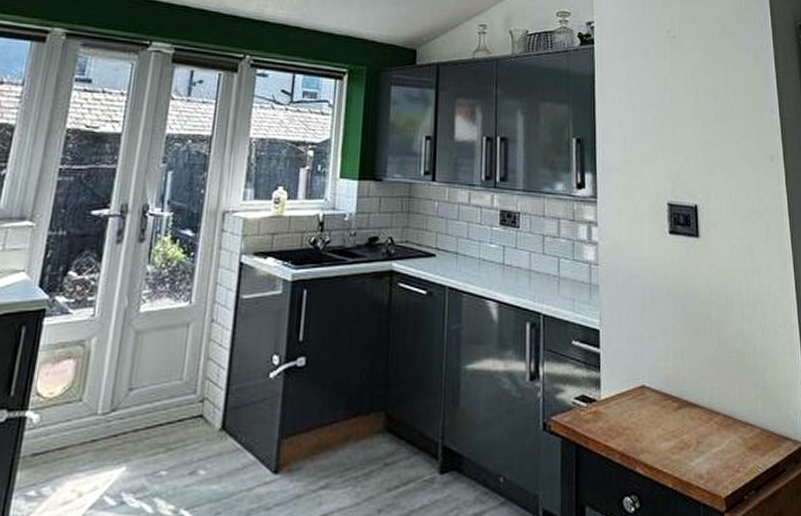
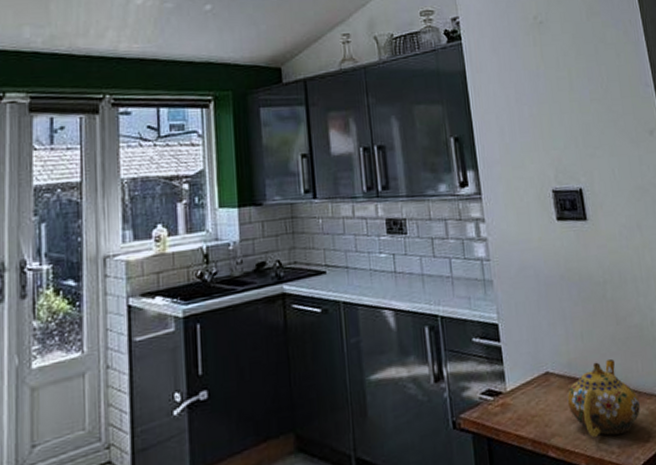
teapot: none [660,380,733,460] -> present [567,358,640,438]

